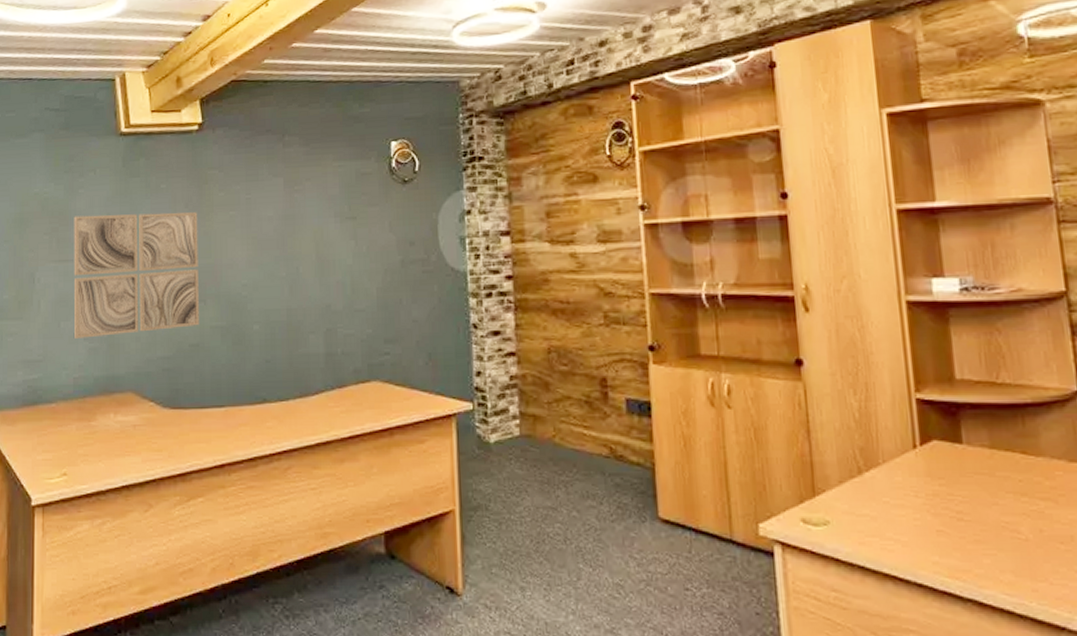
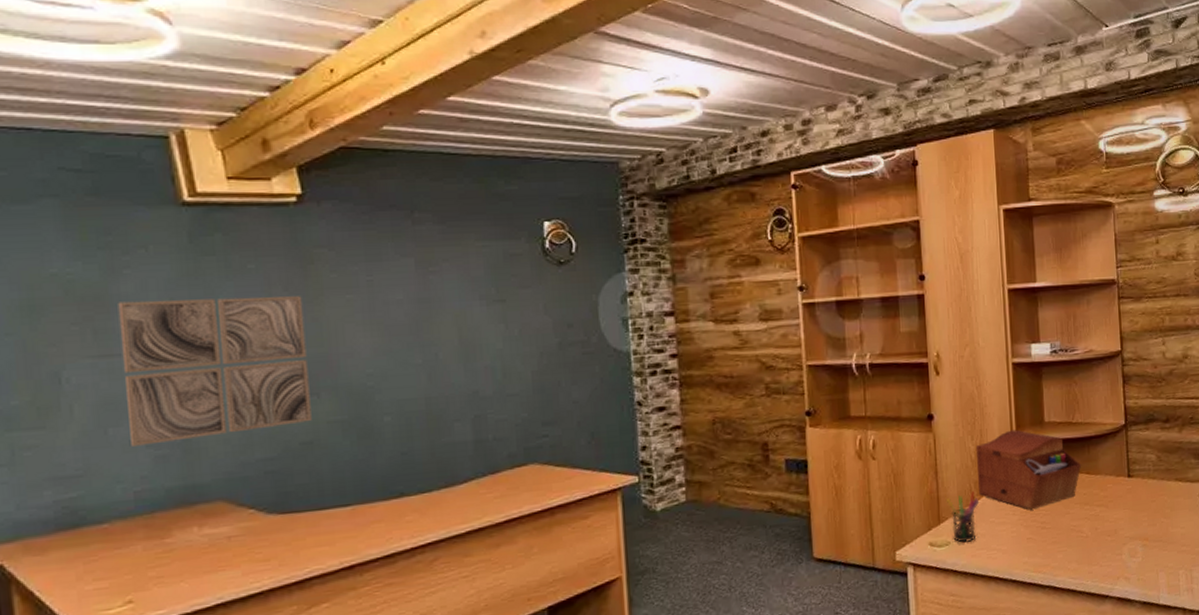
pen holder: none [823,460,868,524] -> present [947,492,980,543]
sewing box: none [859,386,1013,493] -> present [975,429,1081,510]

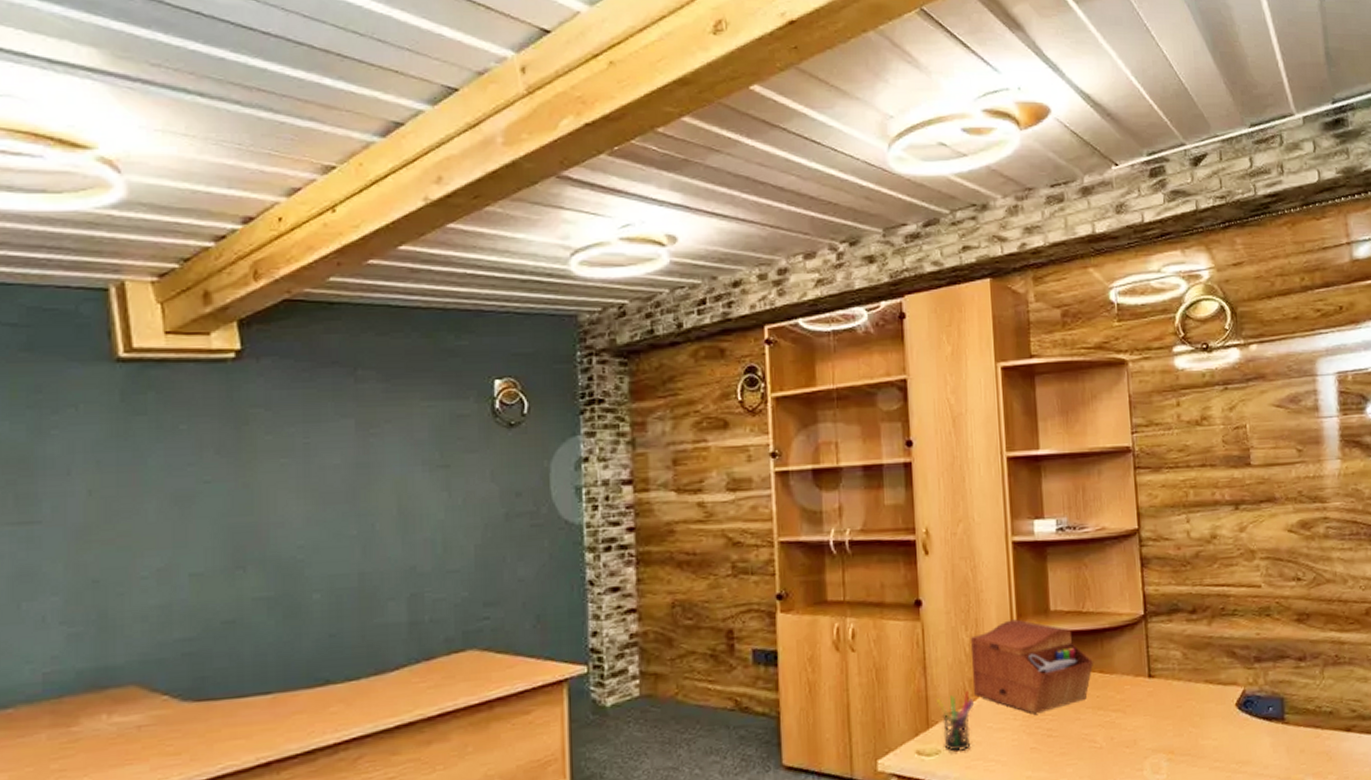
wall art: present [117,296,312,446] -> none [42,459,236,623]

